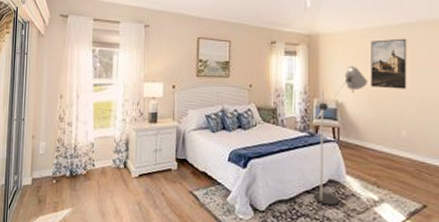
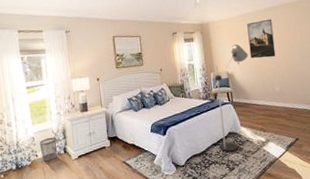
wastebasket: none [98,146,118,174] -> present [39,137,57,162]

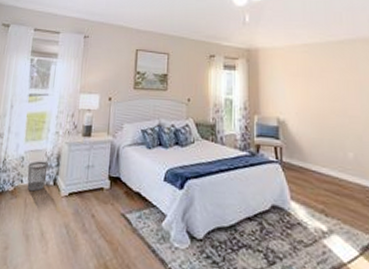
floor lamp: present [211,44,248,152] -> none [251,81,310,236]
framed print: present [247,19,276,58] -> none [311,55,351,108]

